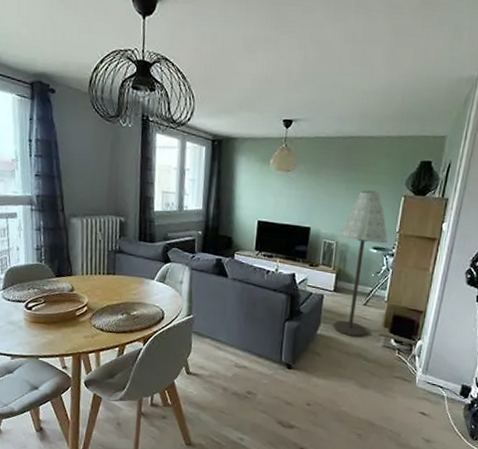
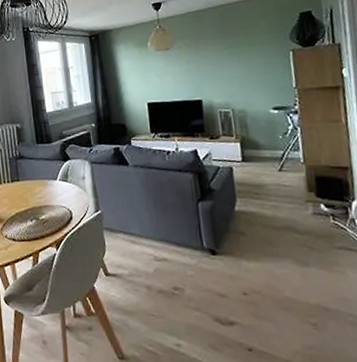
floor lamp: present [333,190,388,337] -> none [233,50,292,208]

